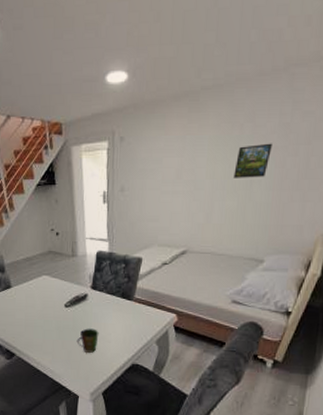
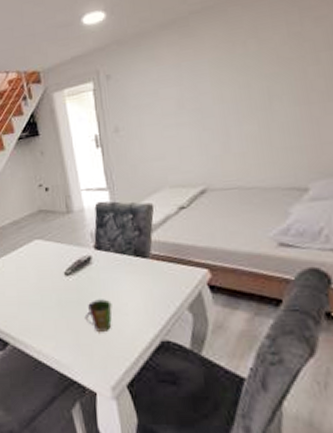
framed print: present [233,143,272,178] -> none [245,55,287,99]

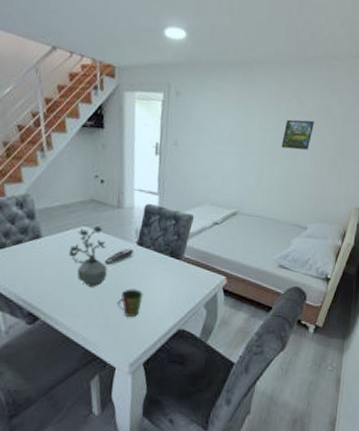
potted plant: none [26,236,69,303] -> present [68,225,108,287]
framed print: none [245,55,287,99] -> present [281,119,314,150]

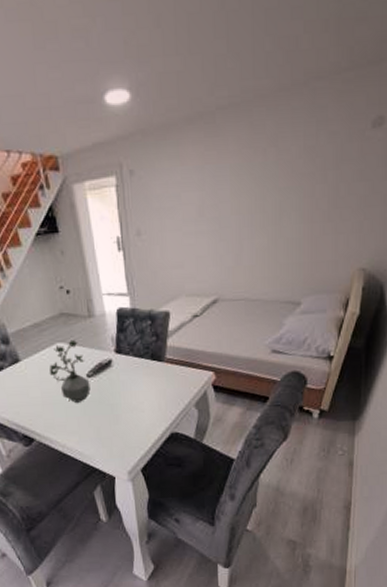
cup: present [116,288,143,317] -> none [105,398,130,427]
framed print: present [281,119,314,150] -> none [261,169,299,212]

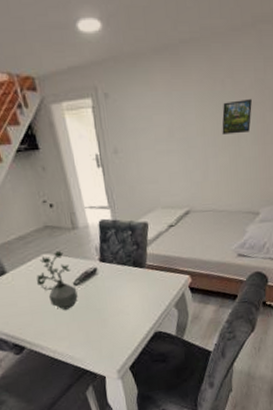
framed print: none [261,169,299,212] -> present [222,98,252,135]

